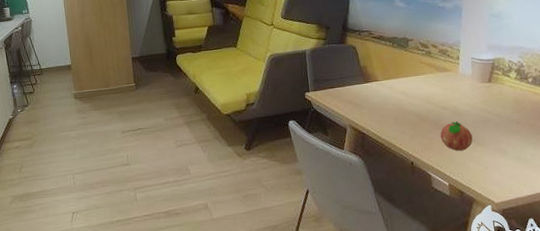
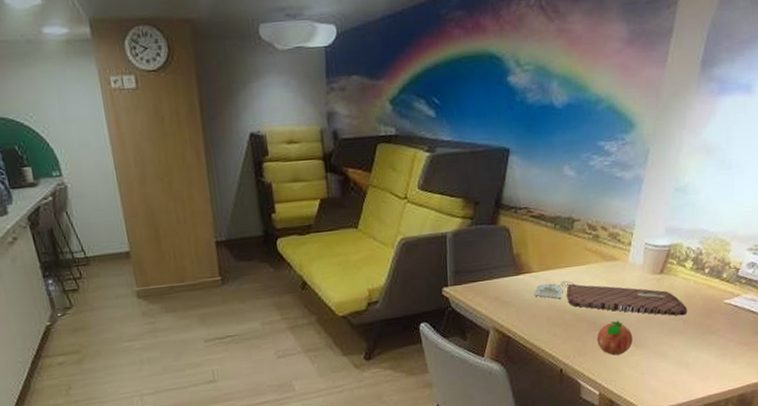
placemat: none [381,88,519,118] -> present [534,281,688,316]

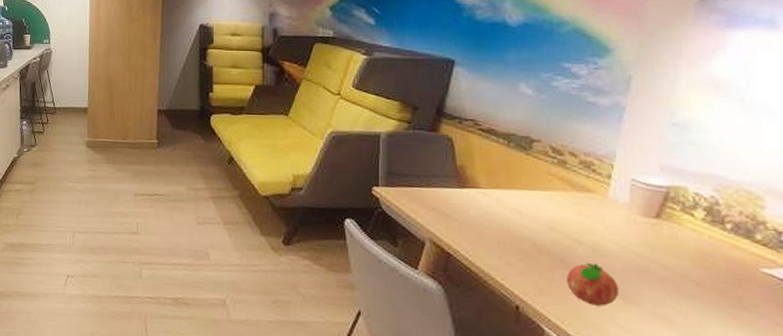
placemat: present [534,281,688,316] -> none [482,202,703,276]

